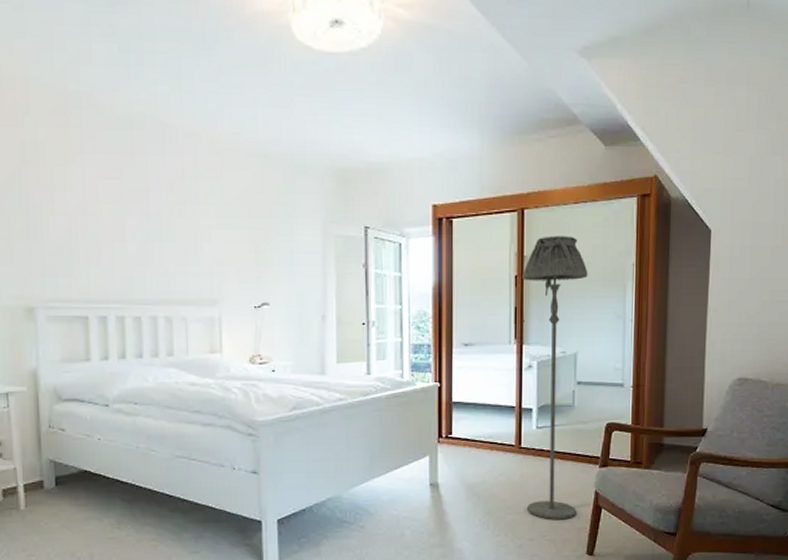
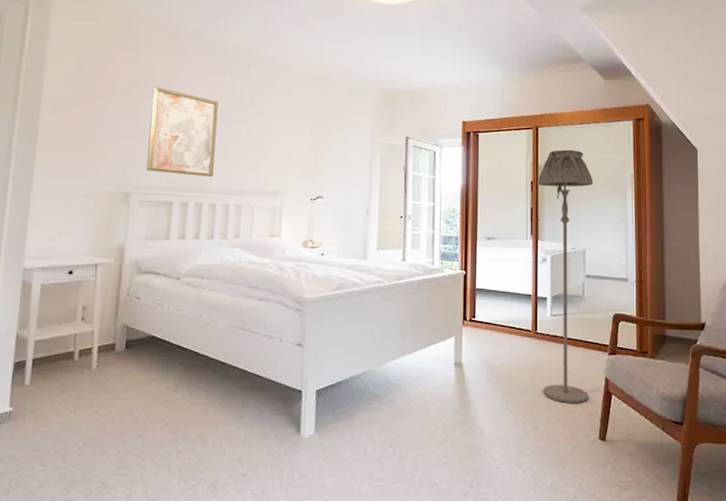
wall art: none [45,172,134,284] -> present [146,87,218,177]

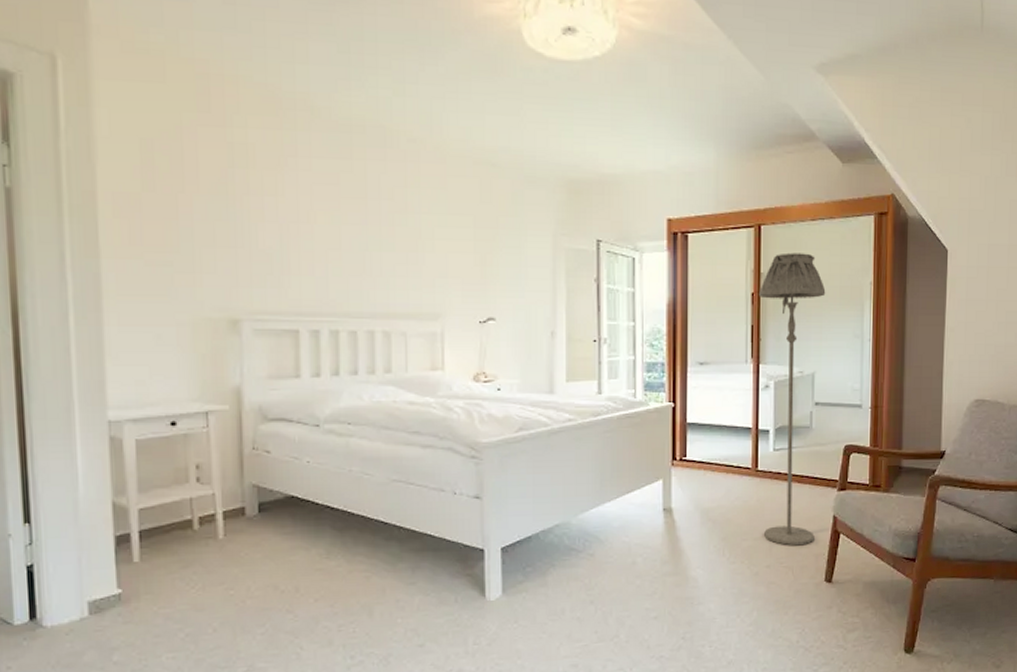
wall art: present [146,87,218,177] -> none [255,176,349,296]

